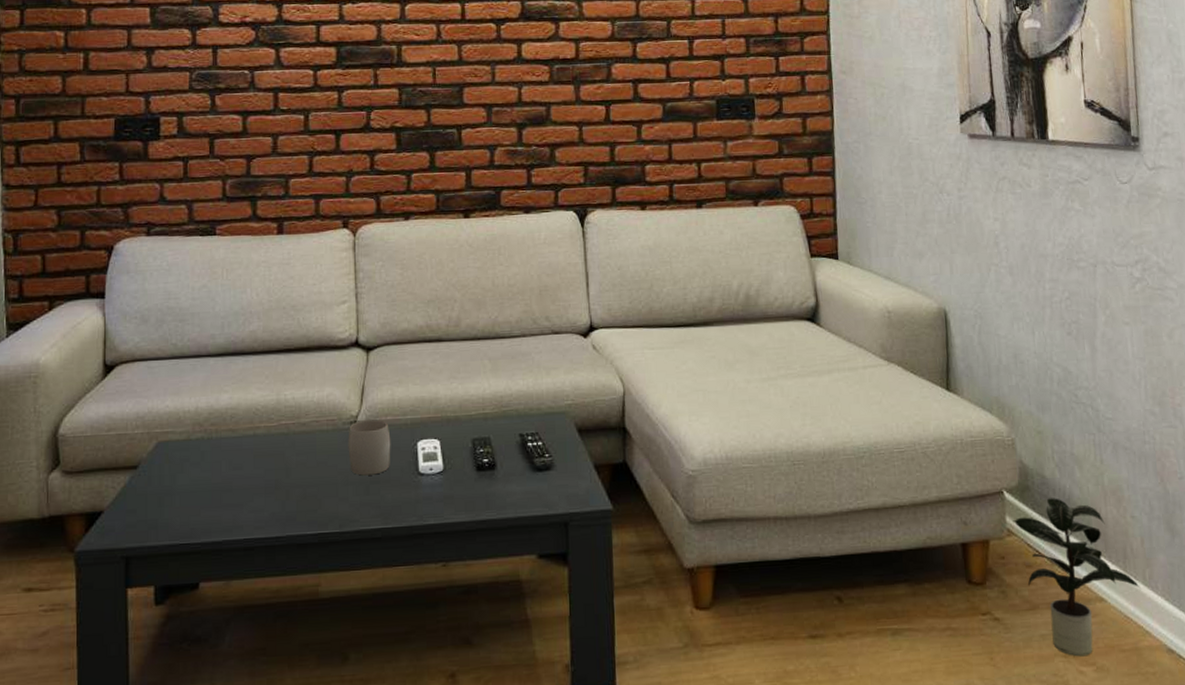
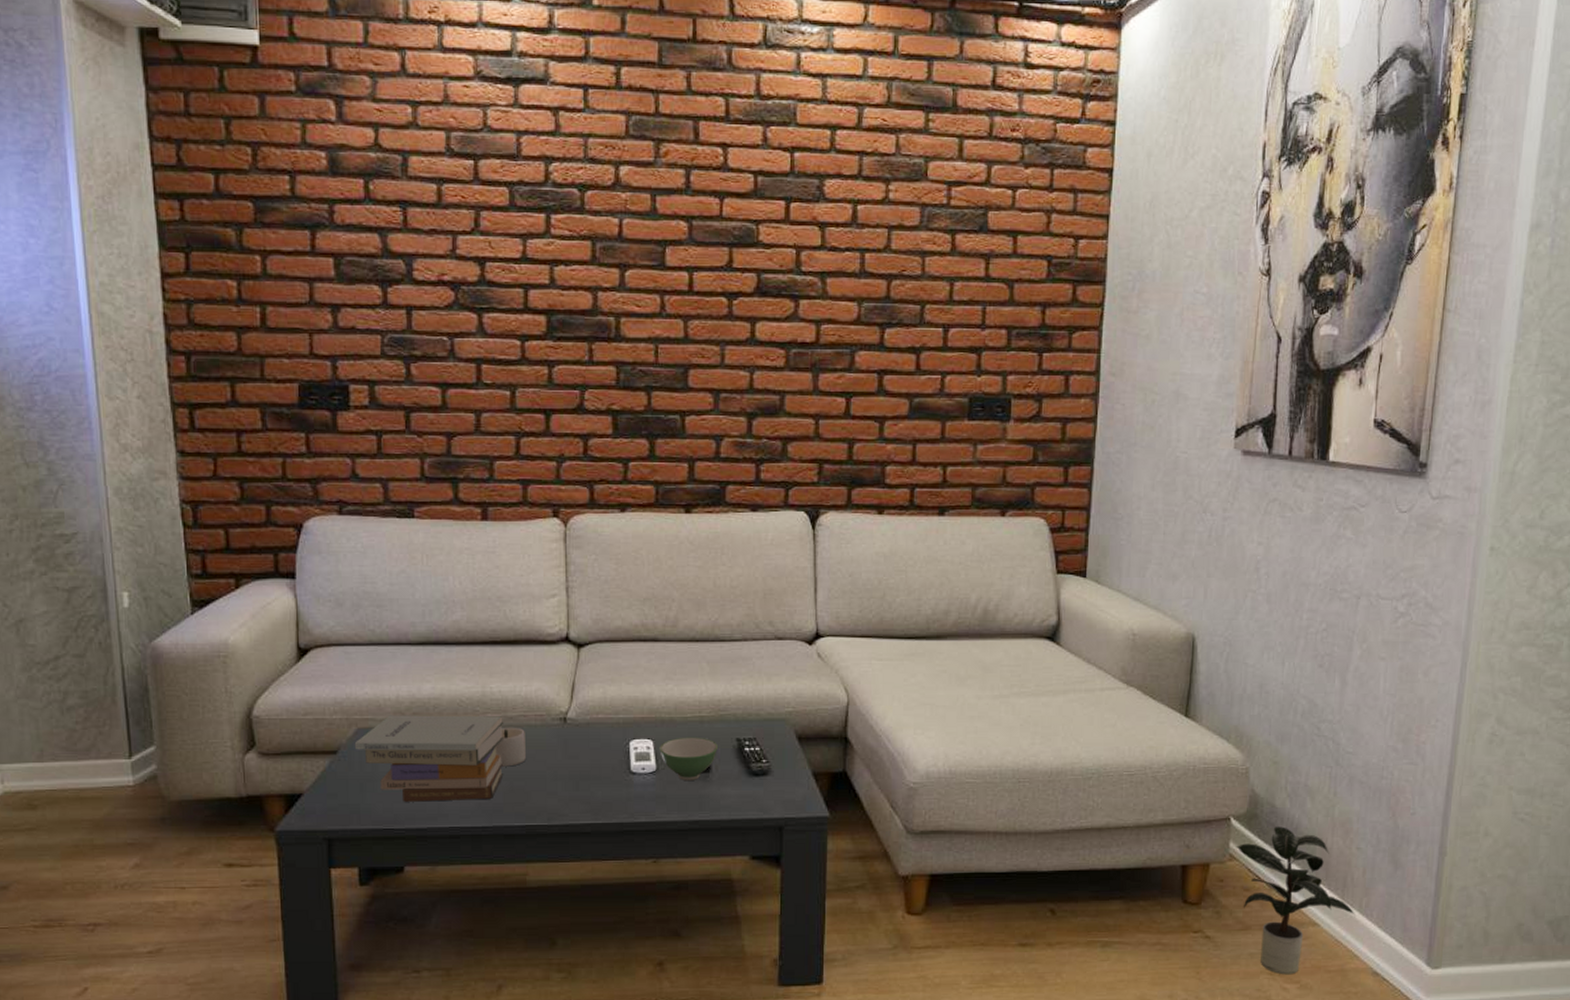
books: none [154,423,298,515] -> present [354,715,505,802]
candle: none [289,433,319,474] -> present [495,727,527,767]
mug: present [348,418,391,476] -> none [557,716,602,772]
bowl: none [446,434,502,480] -> present [659,737,718,782]

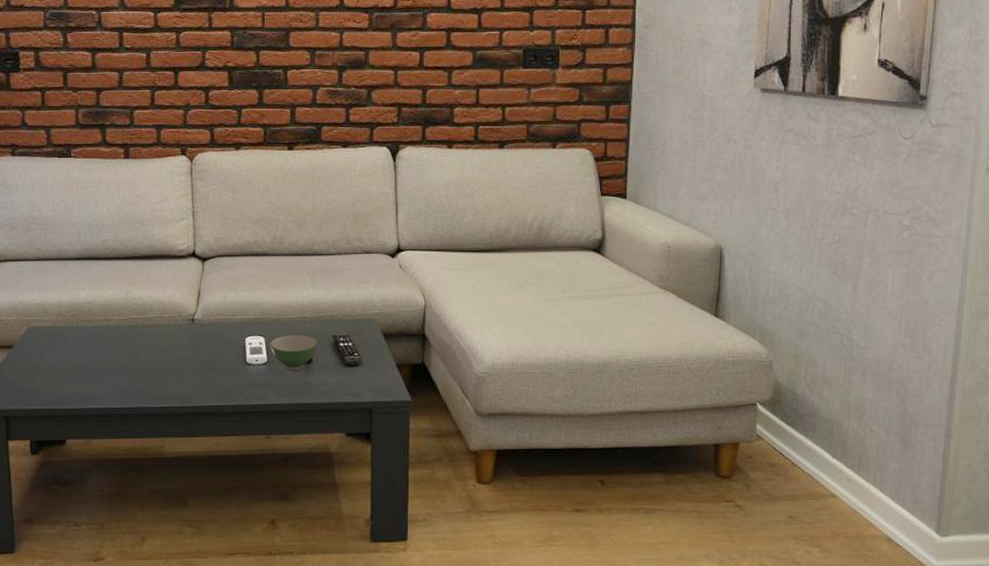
books: present [354,715,505,802] -> none [26,316,145,387]
candle: present [495,727,527,767] -> none [137,326,163,359]
potted plant: present [1236,827,1355,975] -> none [762,411,870,540]

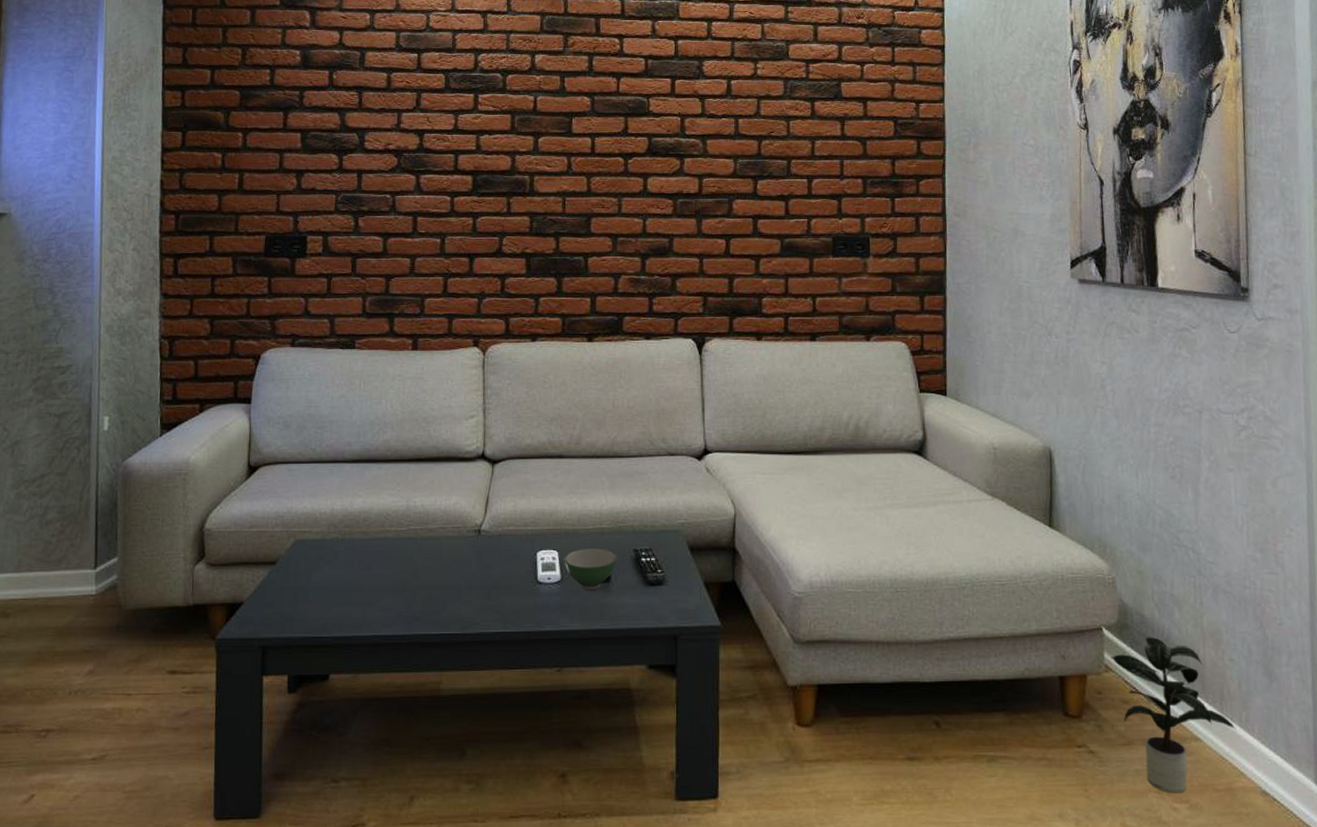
potted plant: none [762,411,870,540] -> present [1111,637,1237,794]

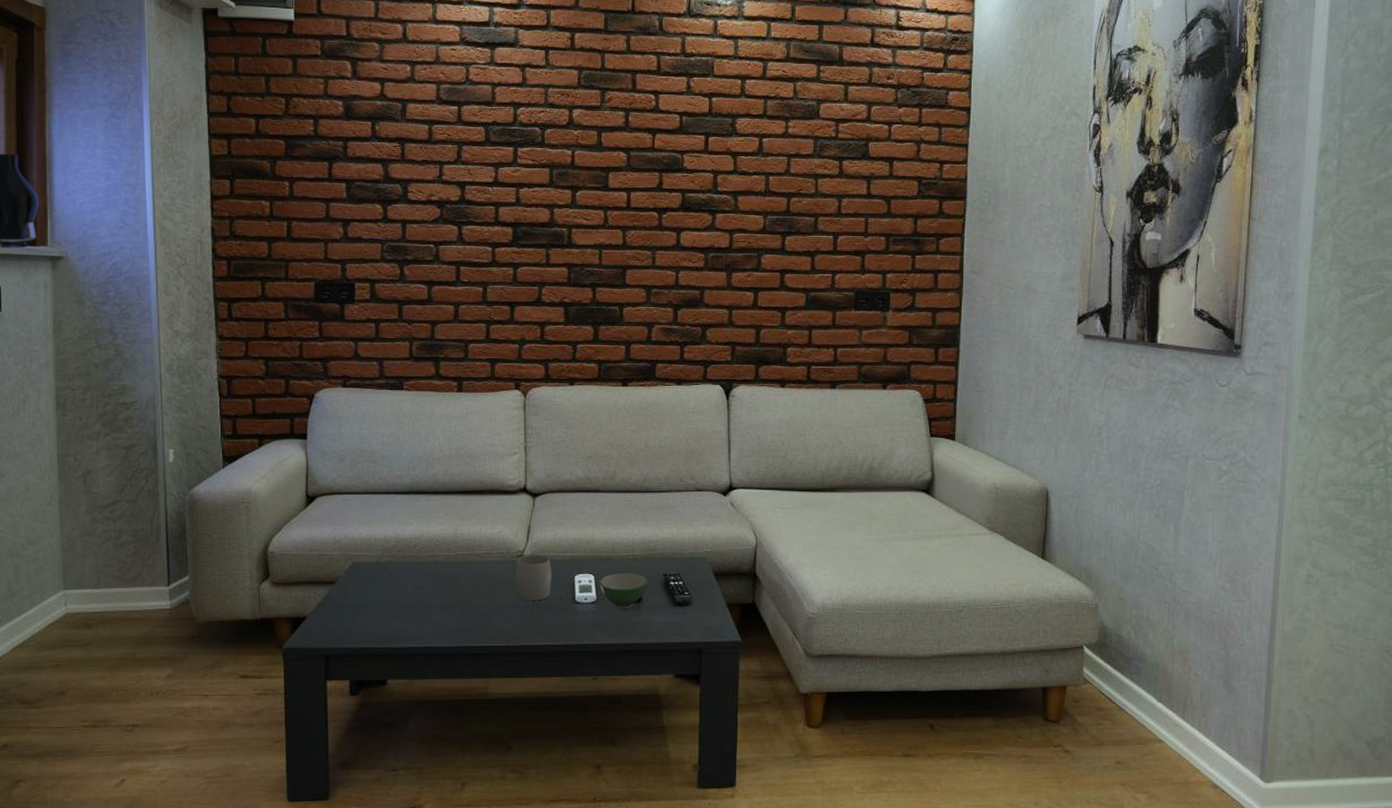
mug: none [472,528,512,581] -> present [515,554,552,601]
potted plant: present [1111,637,1237,794] -> none [1089,655,1195,786]

